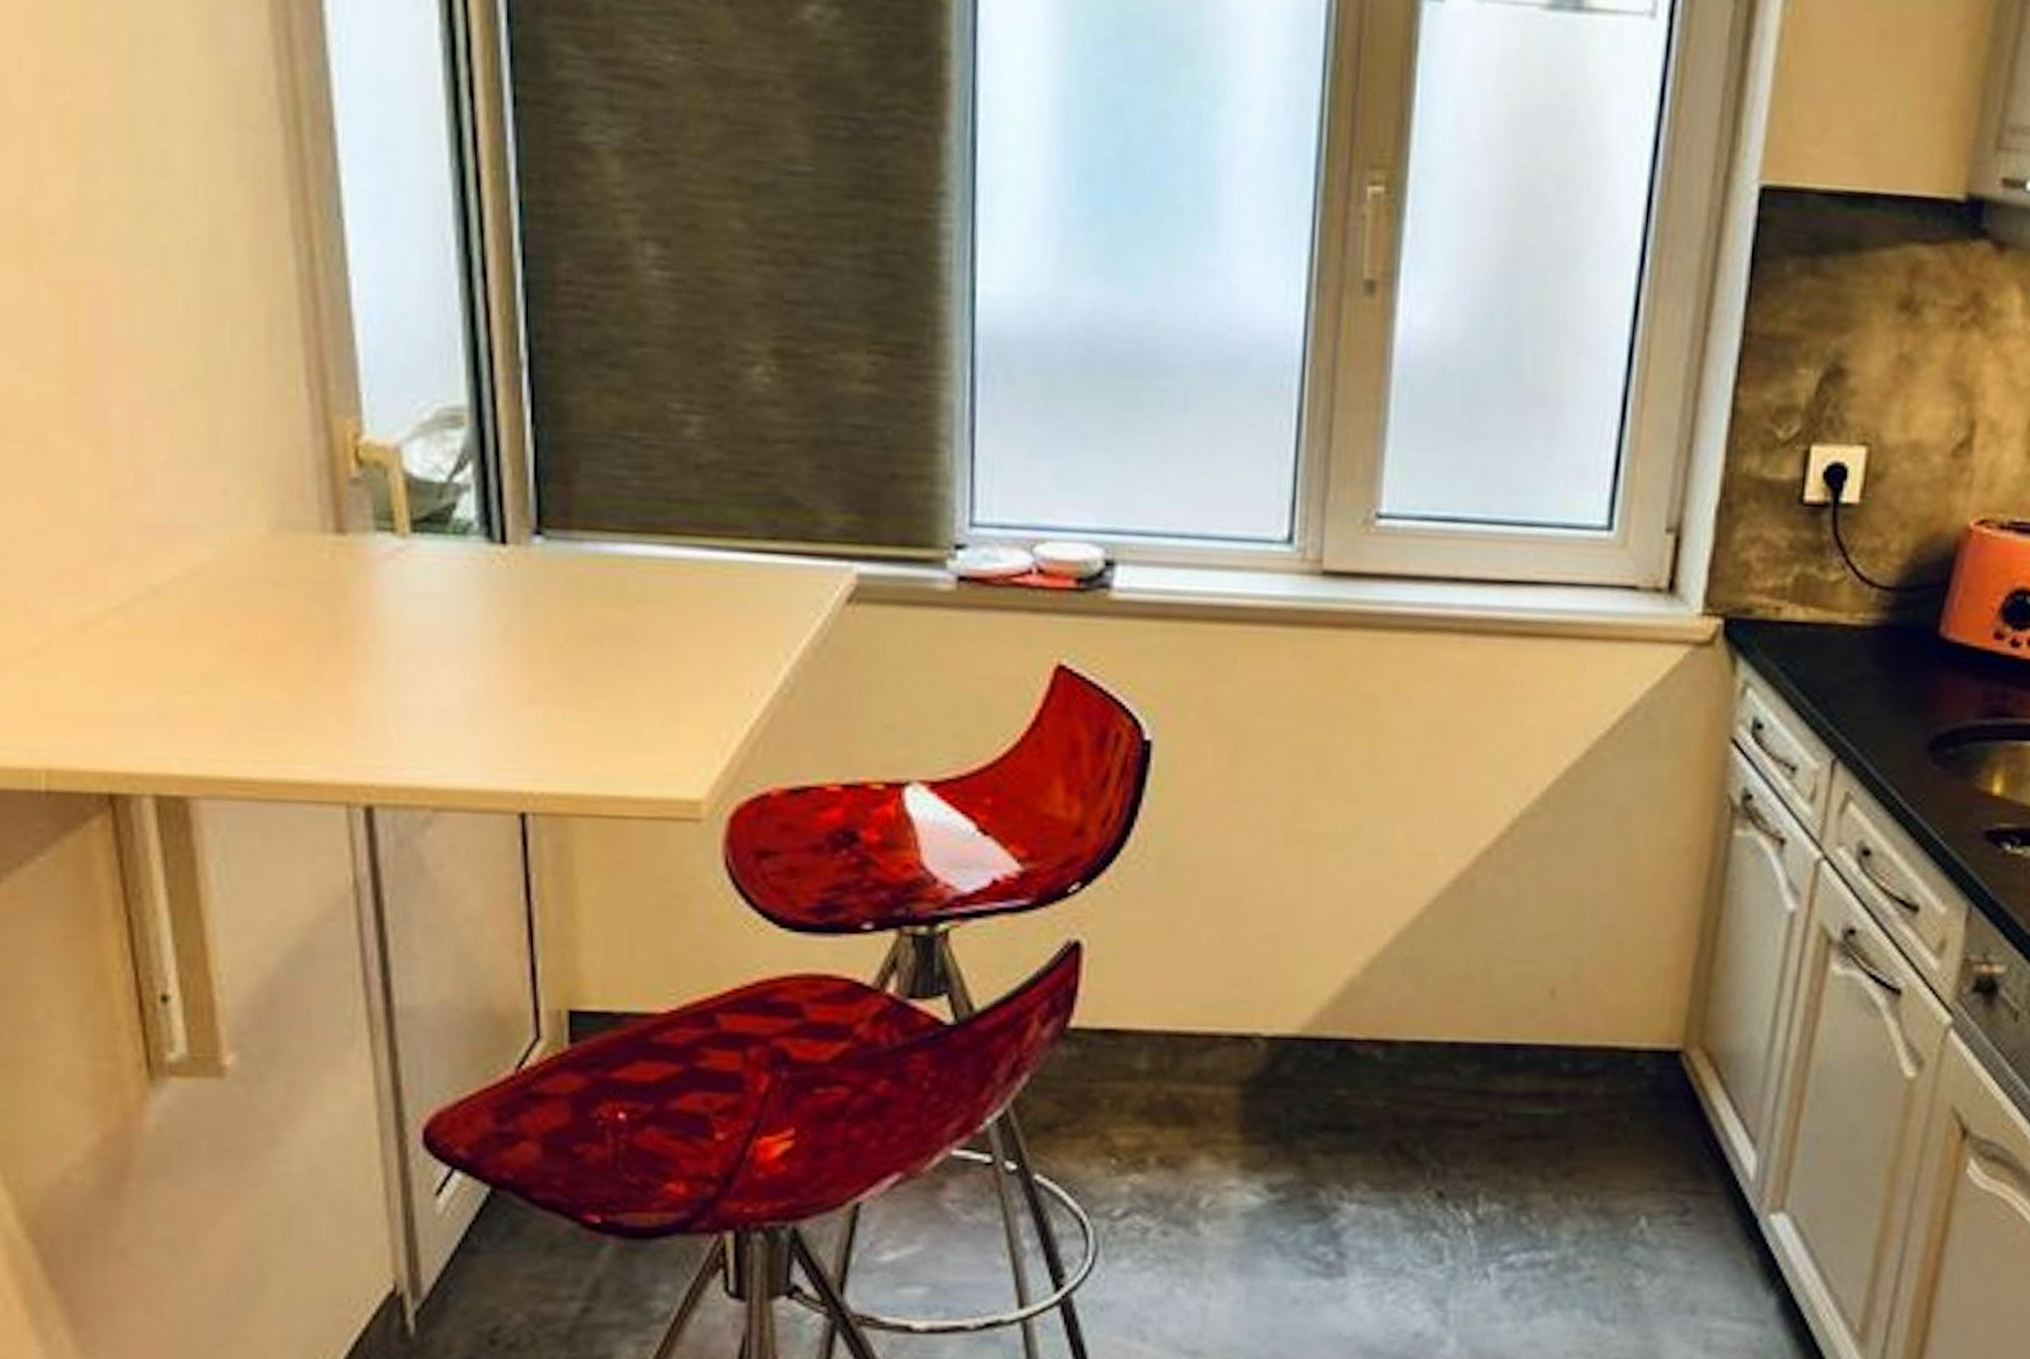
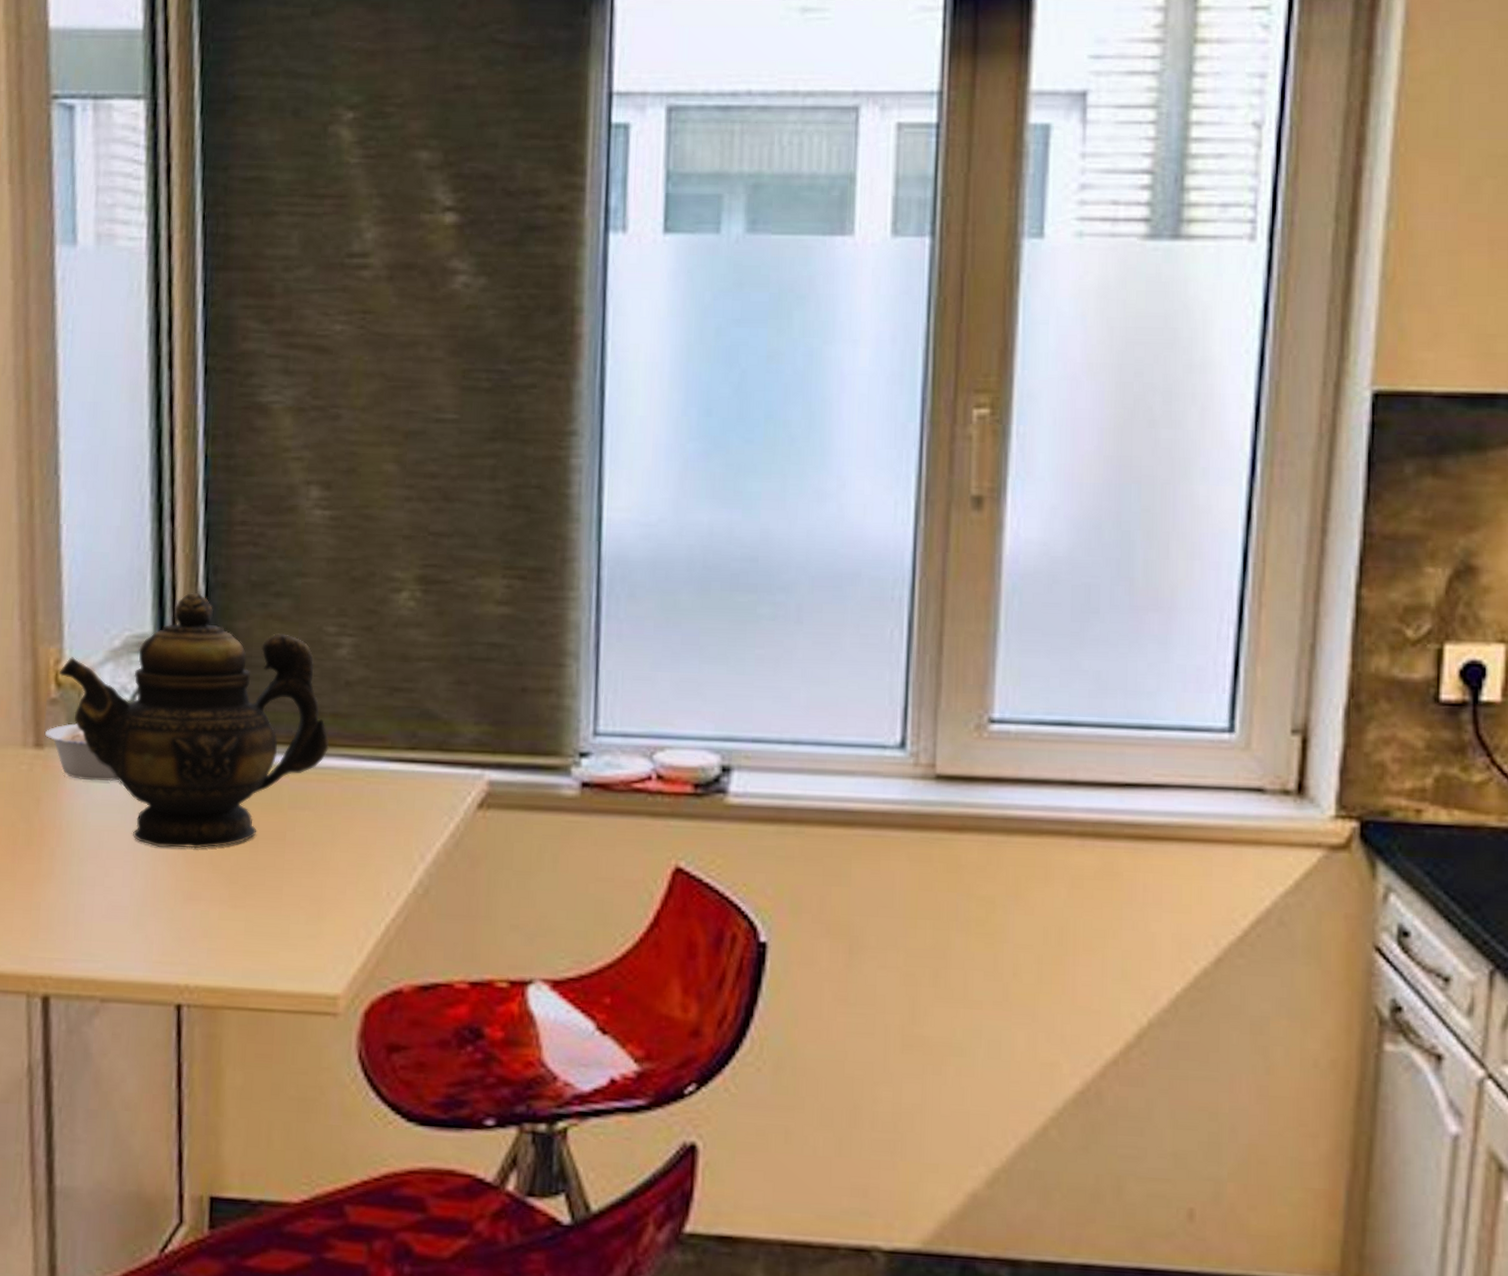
legume: none [348,505,438,572] -> present [45,722,118,782]
teapot: none [360,361,680,646] -> present [59,593,330,849]

